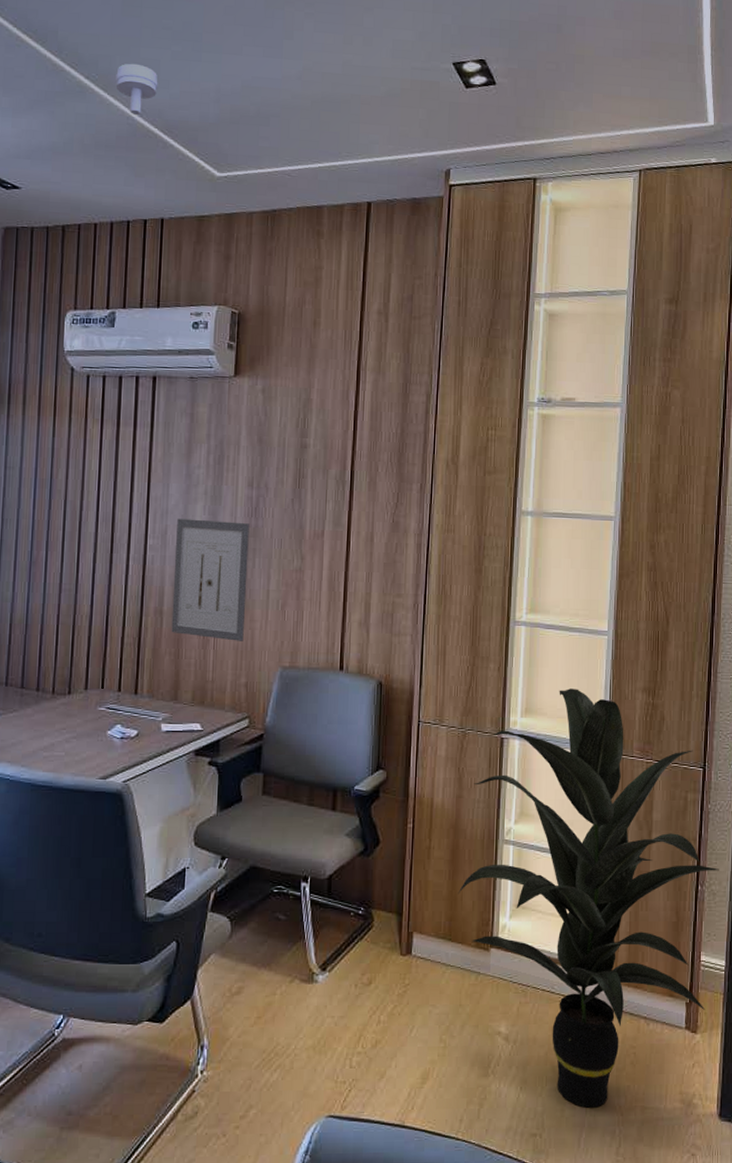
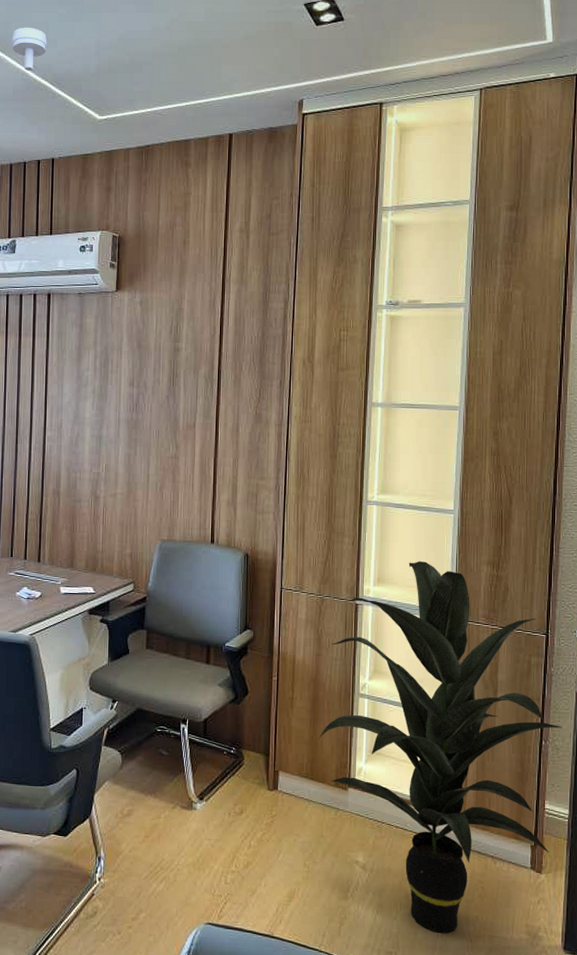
wall art: present [171,518,250,641] -> none [67,414,131,518]

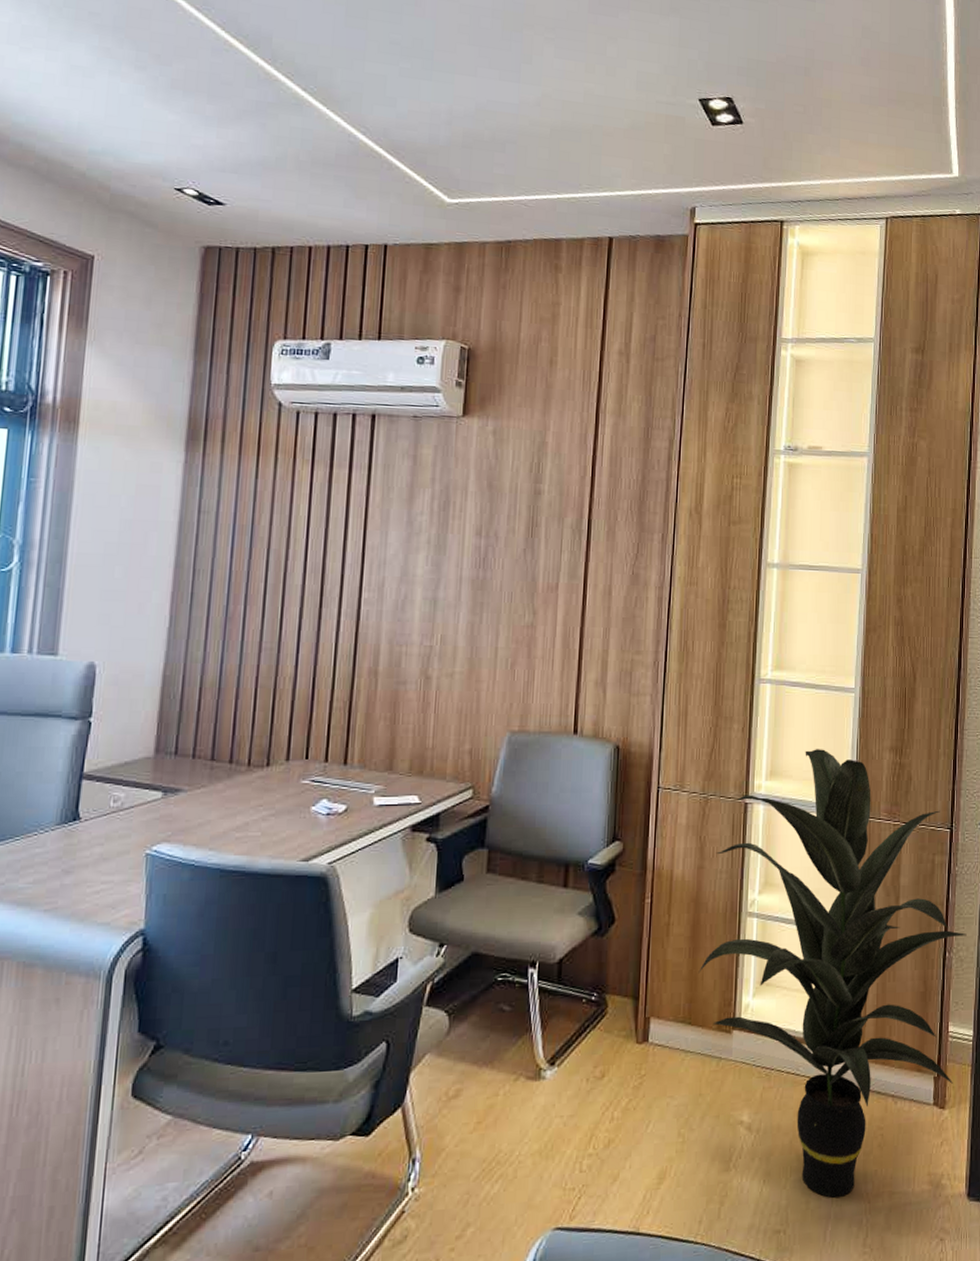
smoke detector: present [12,27,47,71] -> none [336,77,384,133]

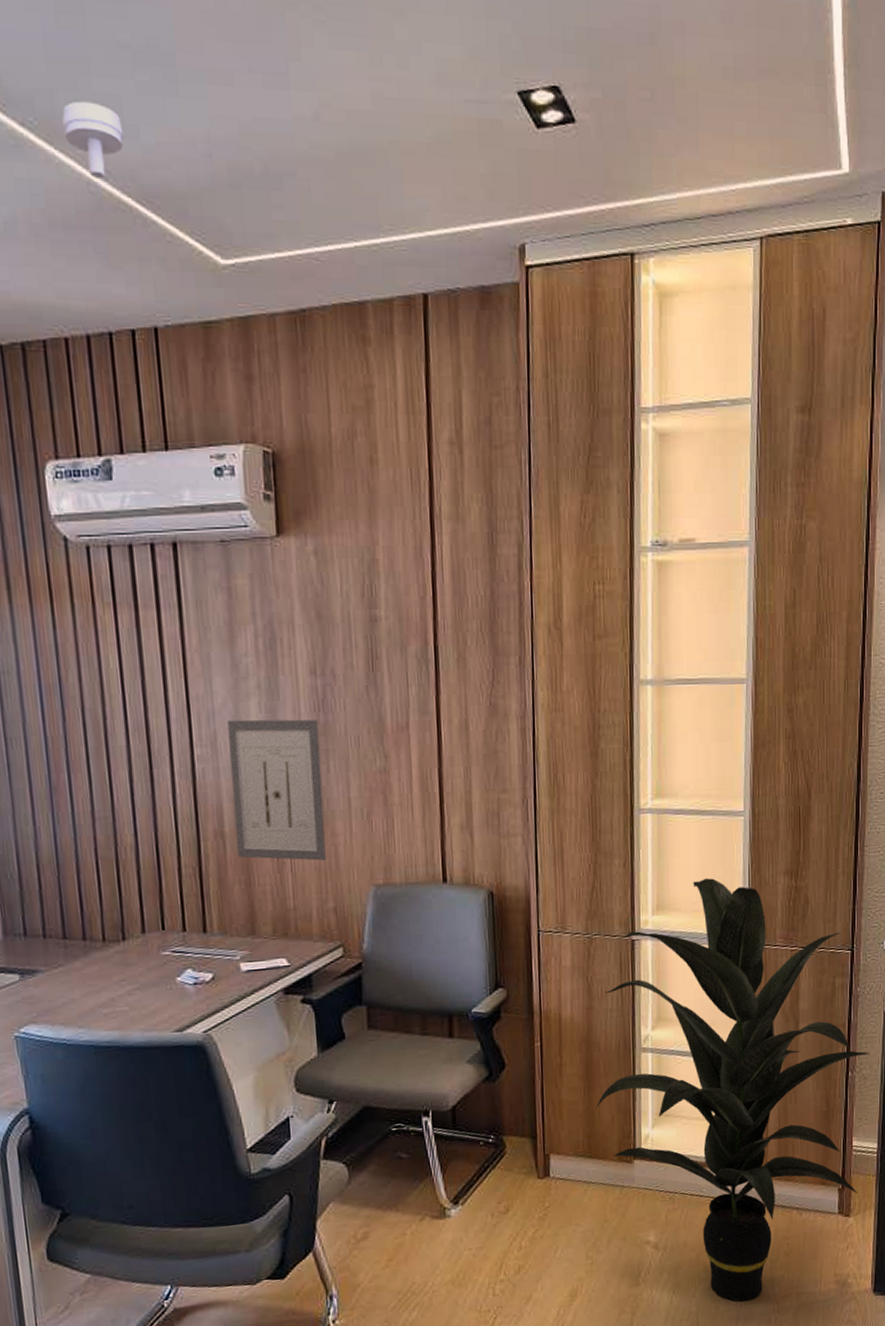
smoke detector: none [336,77,384,133] -> present [62,100,124,178]
wall art: none [387,569,477,704] -> present [227,719,326,861]

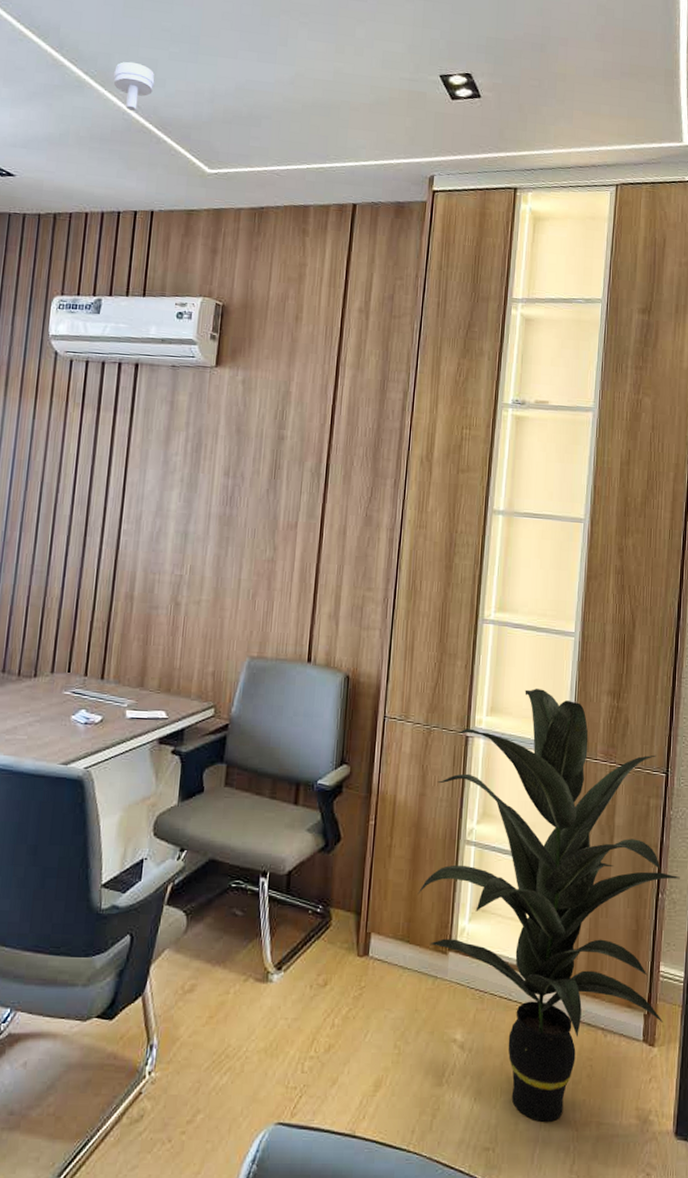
wall art: present [227,719,326,861] -> none [141,504,224,630]

